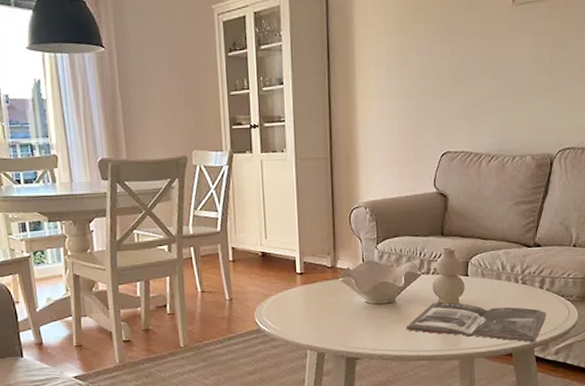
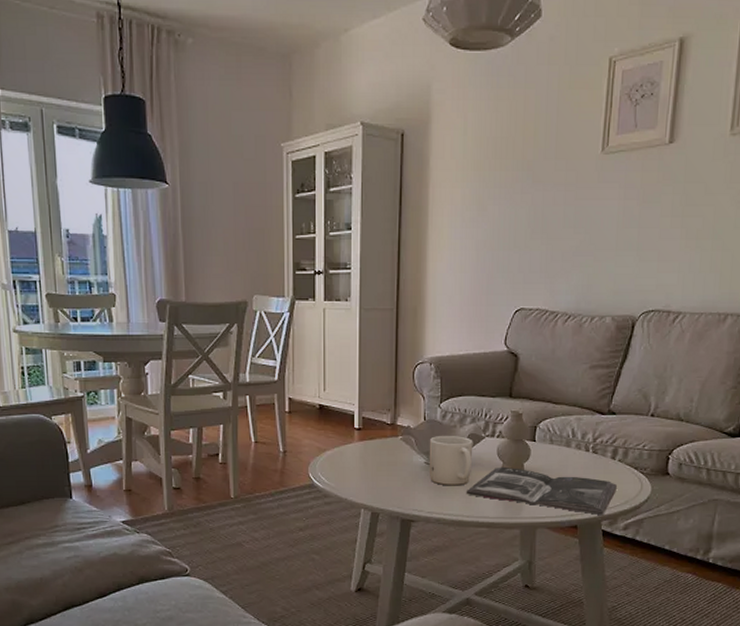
mug: none [368,275,411,324] -> present [429,436,473,486]

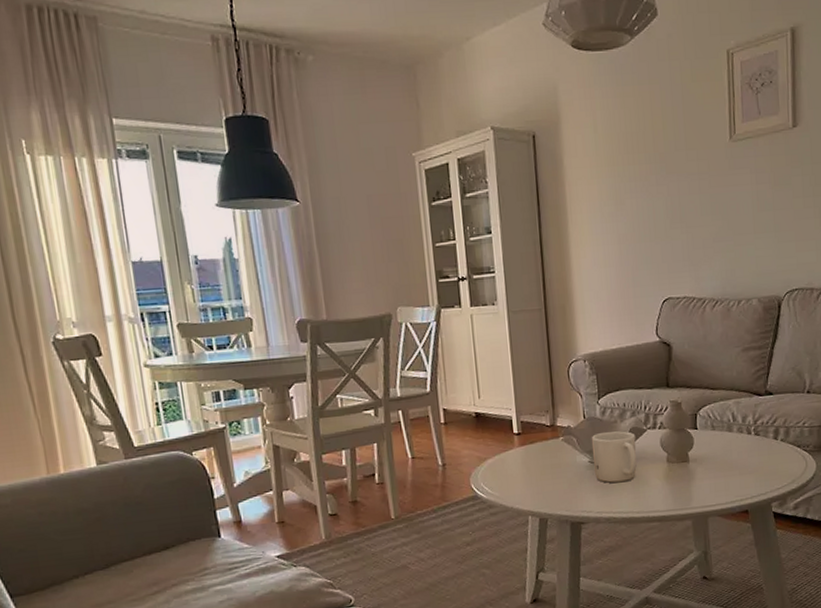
magazine: present [466,466,617,516] -> none [633,457,782,498]

